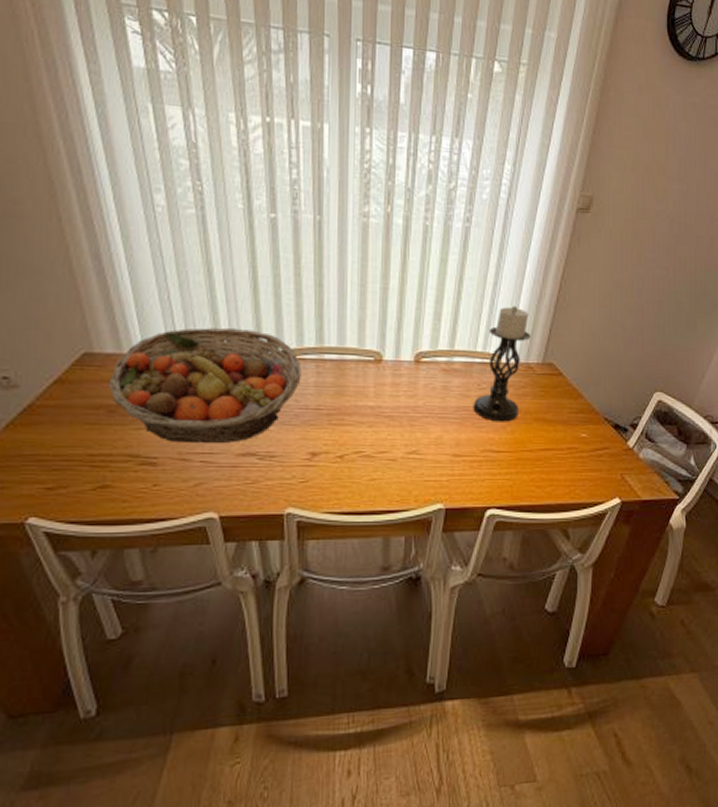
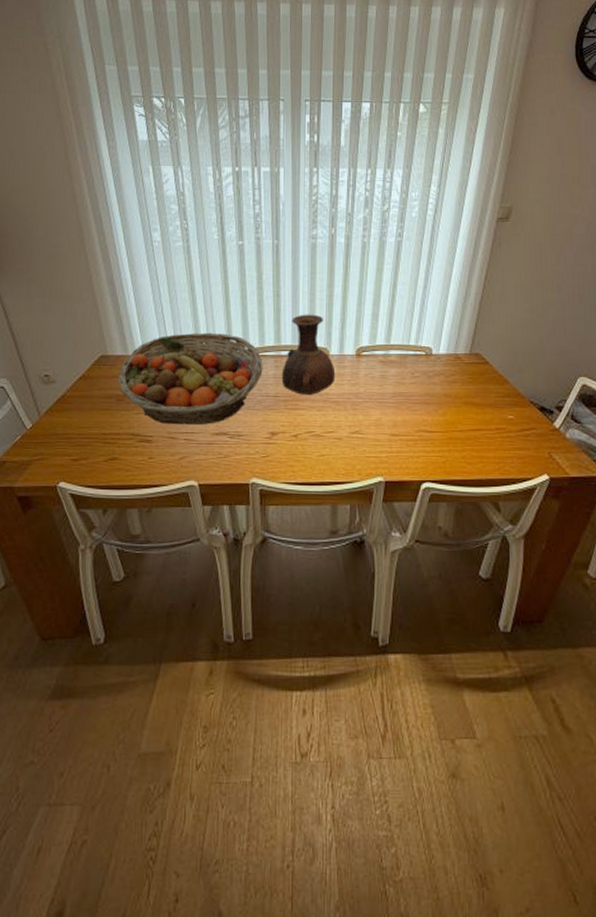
vase: none [324,309,390,408] -> present [281,314,336,395]
candle holder: present [473,306,531,422] -> none [407,305,458,406]

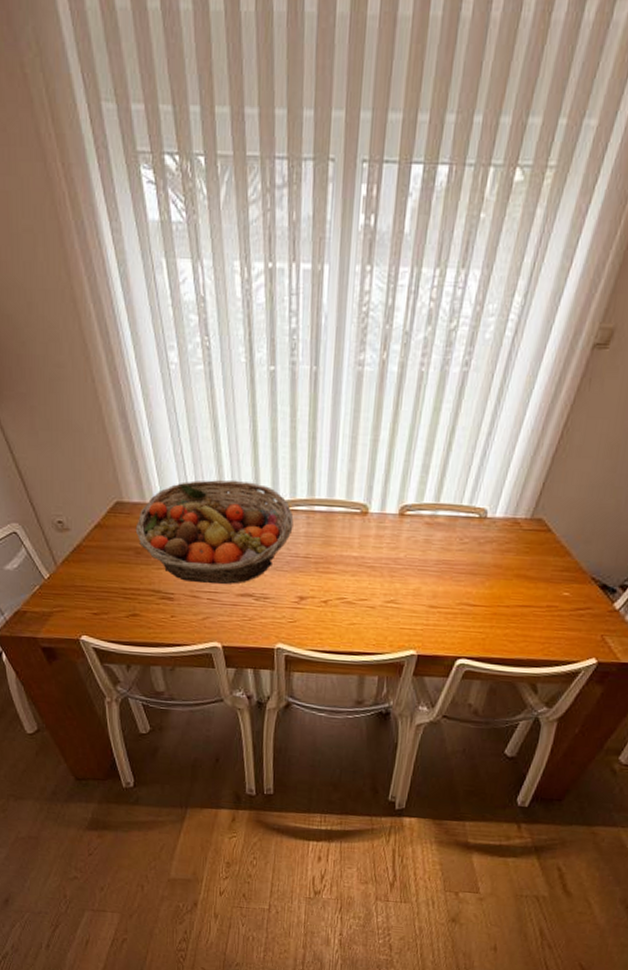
vase: present [281,314,336,395] -> none [313,462,374,558]

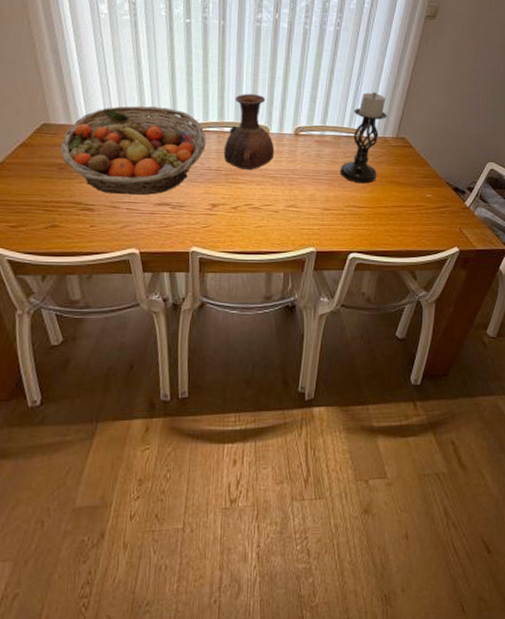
vase: none [313,462,374,558] -> present [223,93,275,170]
candle holder: none [453,458,522,577] -> present [340,92,387,184]

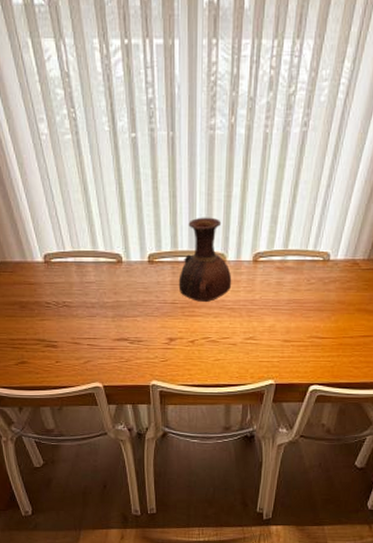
fruit basket: present [59,106,206,195] -> none [18,237,160,331]
candle holder: present [340,92,387,184] -> none [302,206,359,313]

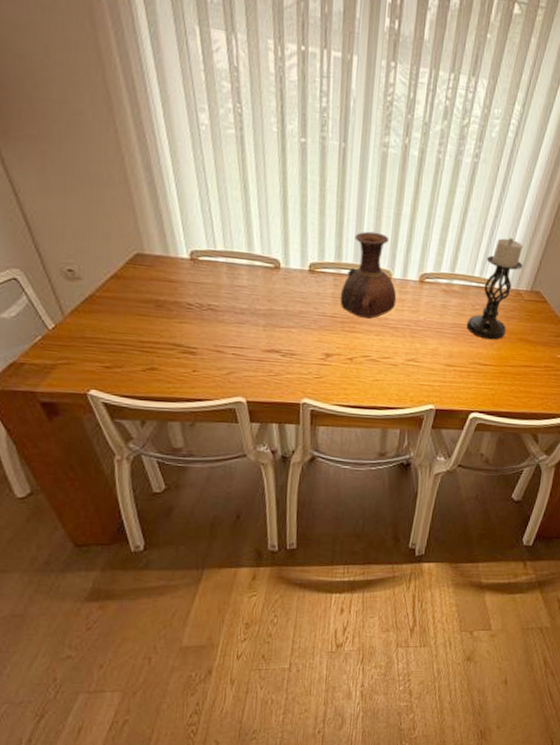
candle holder: none [302,206,359,313] -> present [466,238,523,340]

